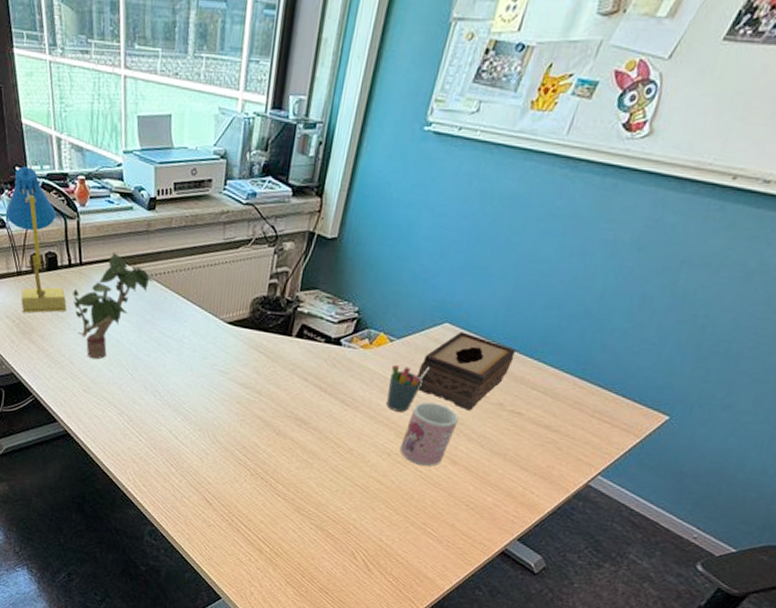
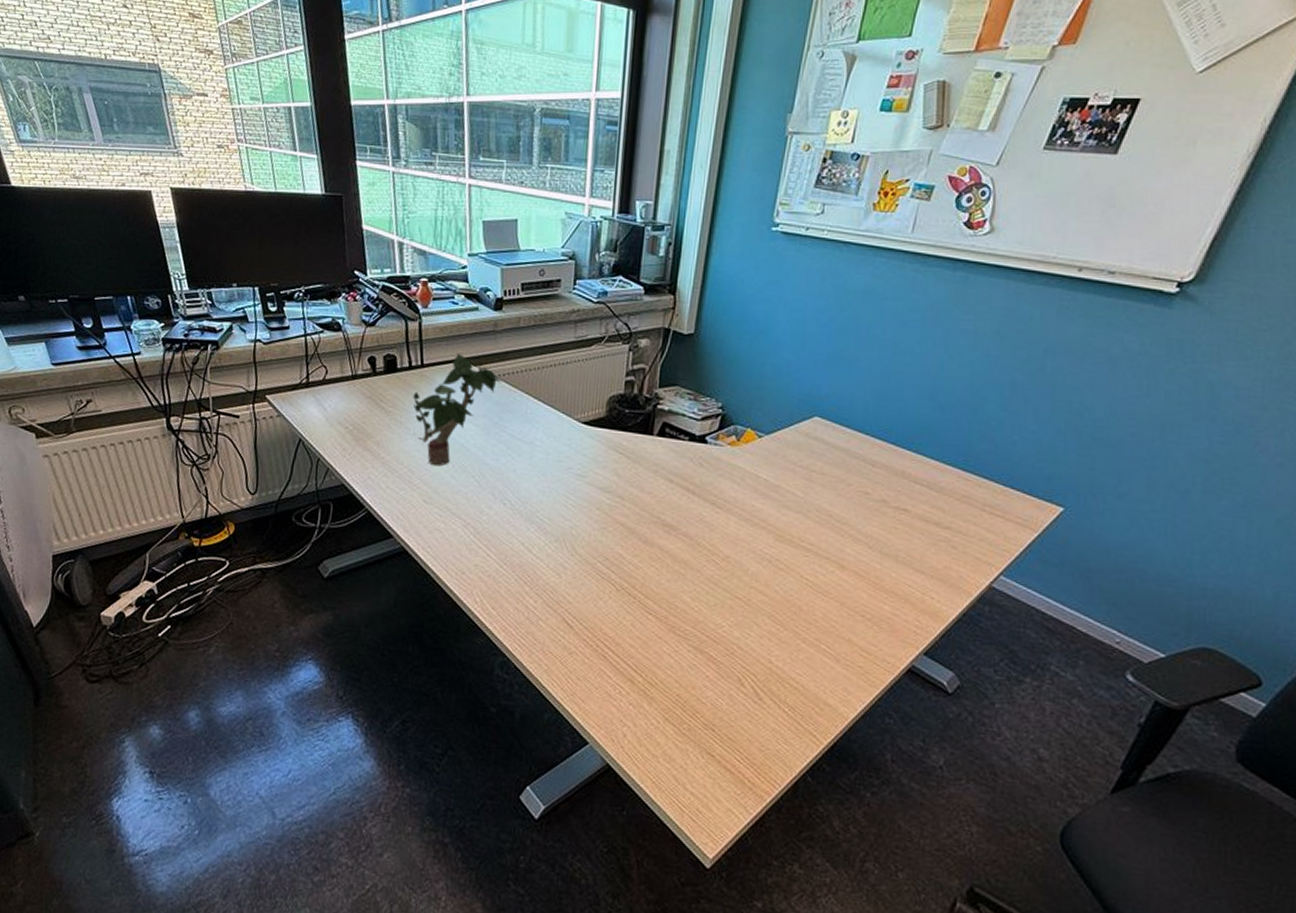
desk lamp: present [5,166,67,313] -> none [341,270,406,419]
pen holder: present [386,365,429,412] -> none [761,462,803,513]
mug: present [399,401,459,466] -> none [781,500,841,572]
tissue box: present [417,331,516,411] -> none [791,425,892,509]

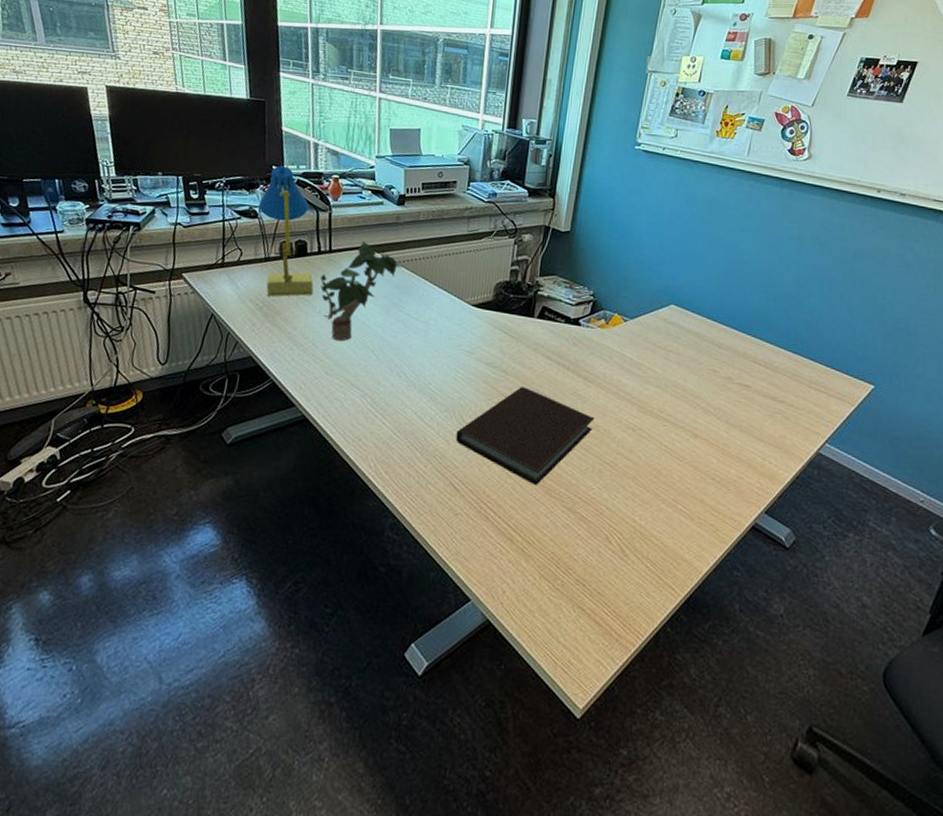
desk lamp: none [341,270,406,419] -> present [258,166,314,297]
notebook: none [567,514,724,623] -> present [455,387,595,486]

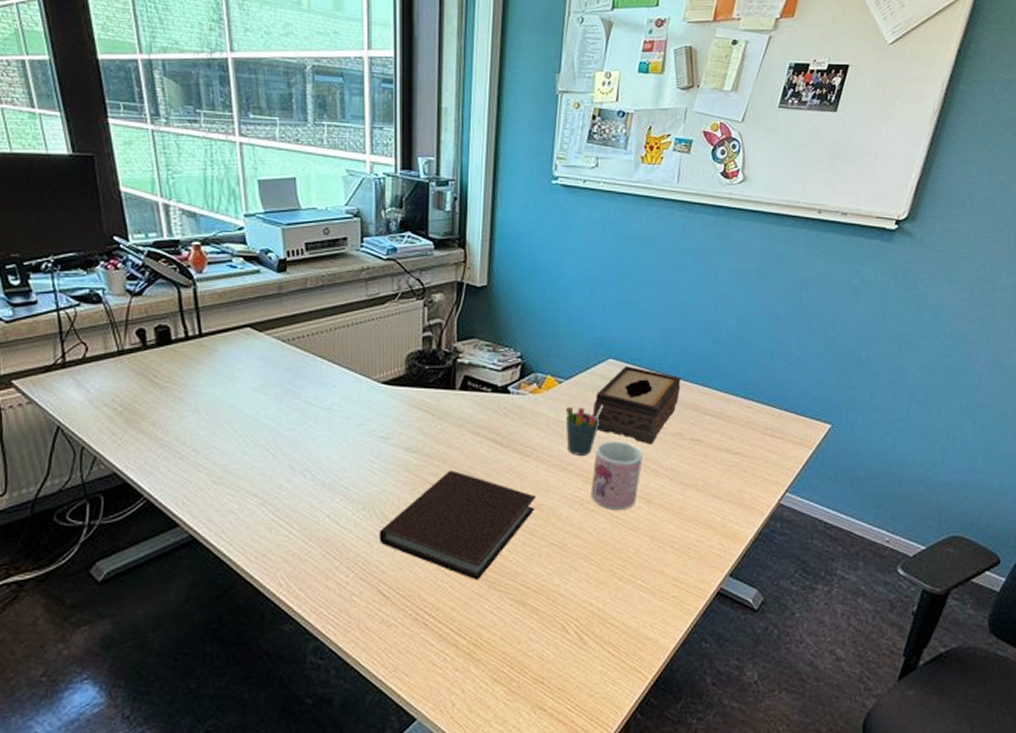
desk lamp: present [258,166,314,297] -> none [101,235,185,398]
potted plant: present [320,241,402,341] -> none [192,320,292,443]
pen holder: none [626,343,662,388] -> present [565,404,603,455]
mug: none [643,377,694,440] -> present [590,441,643,510]
tissue box: none [652,312,735,385] -> present [592,365,681,445]

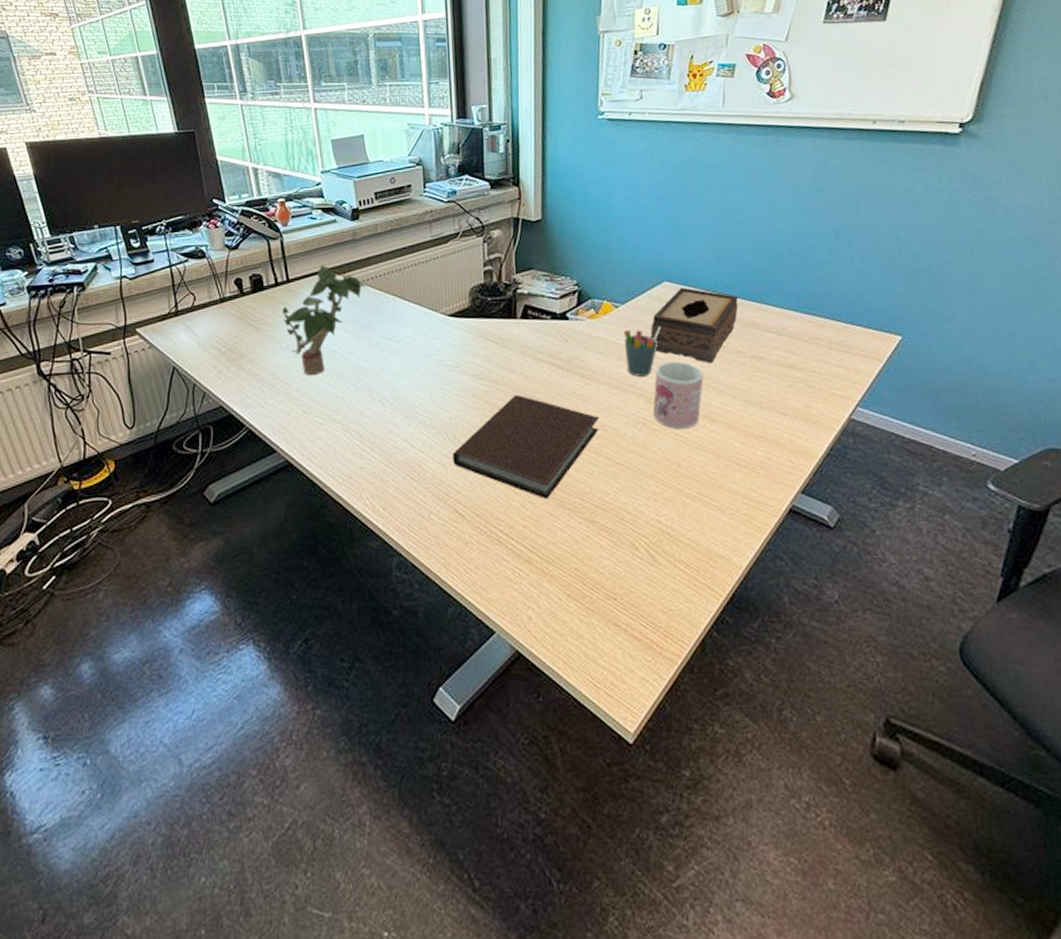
potted plant: none [192,320,292,443] -> present [282,265,367,376]

